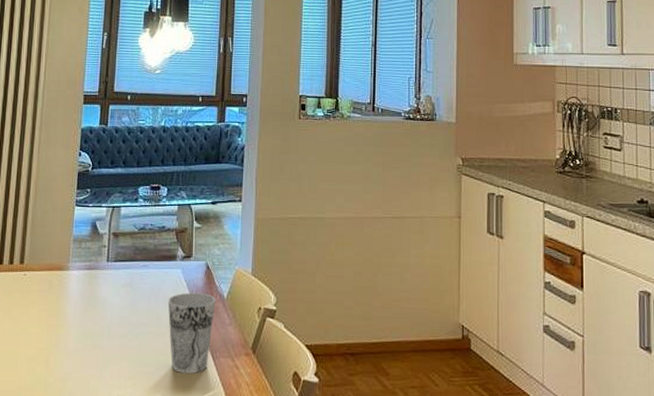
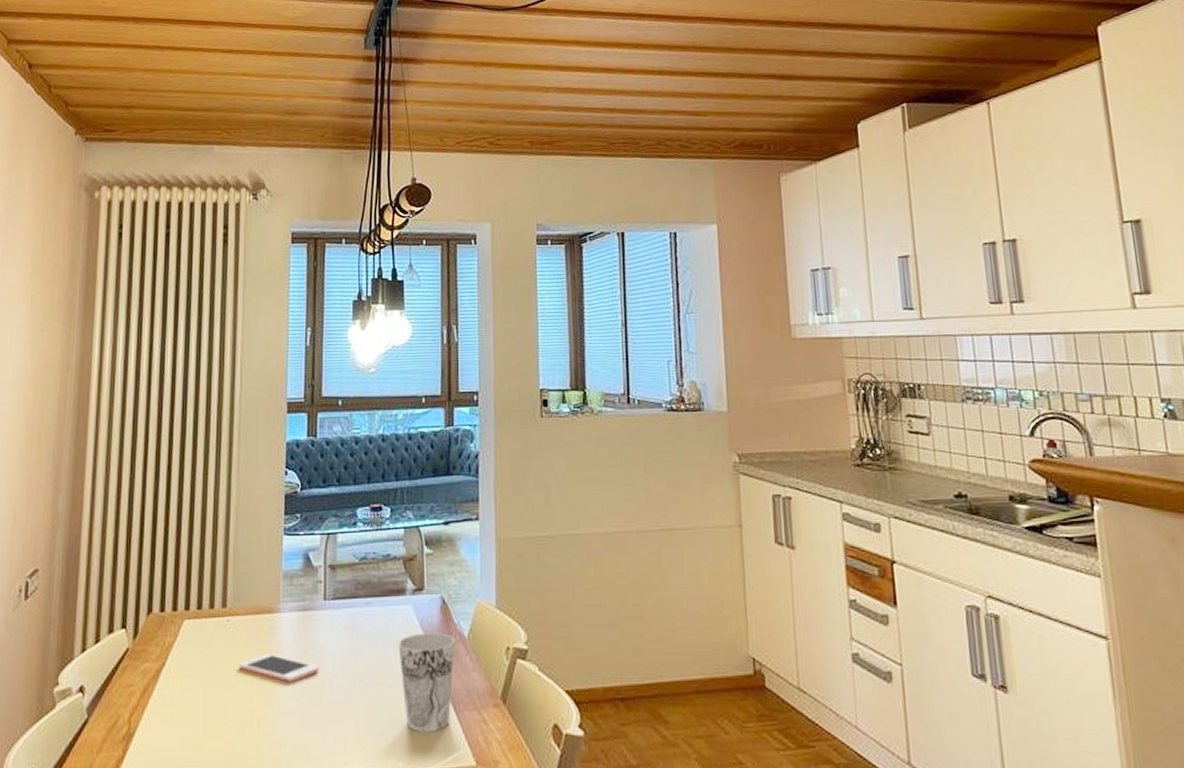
cell phone: none [31,303,101,328] -> present [238,653,320,682]

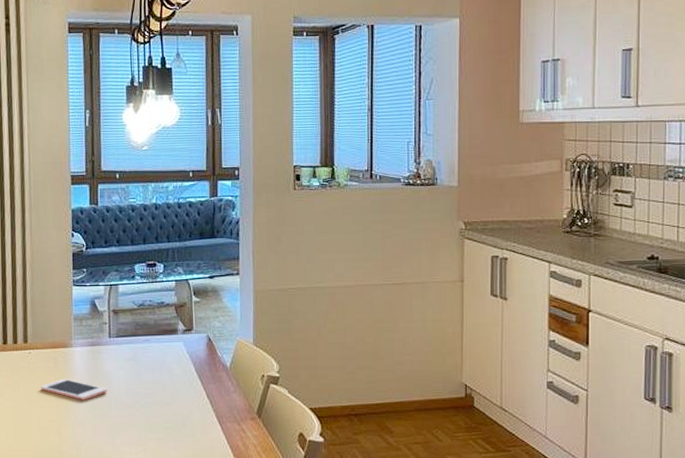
cup: present [398,633,456,733] -> none [171,363,219,439]

